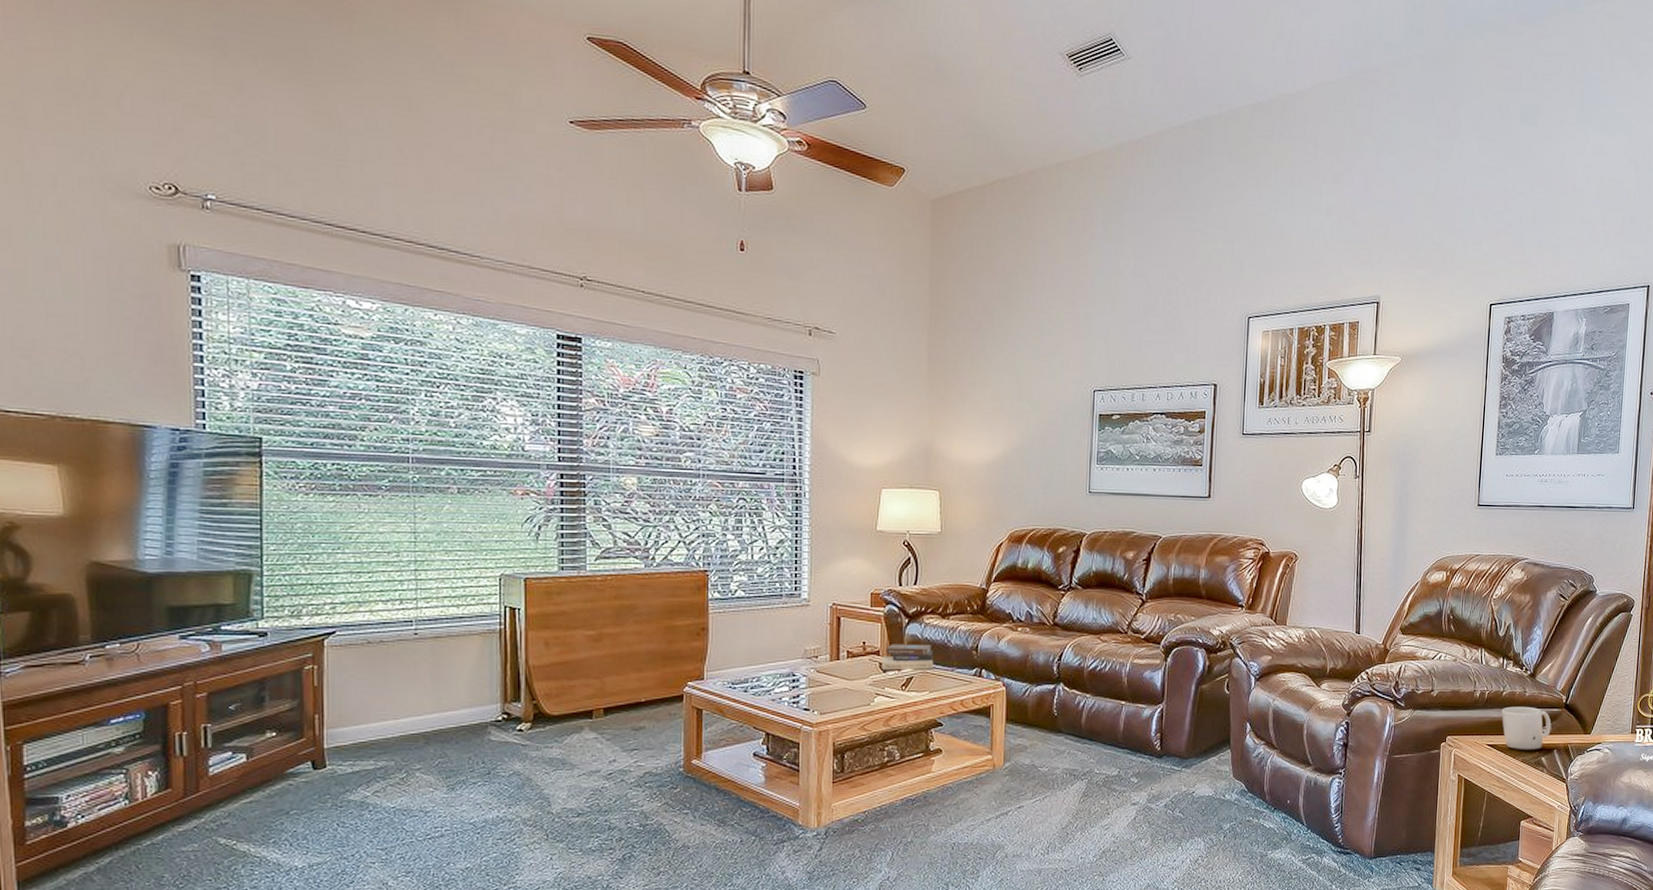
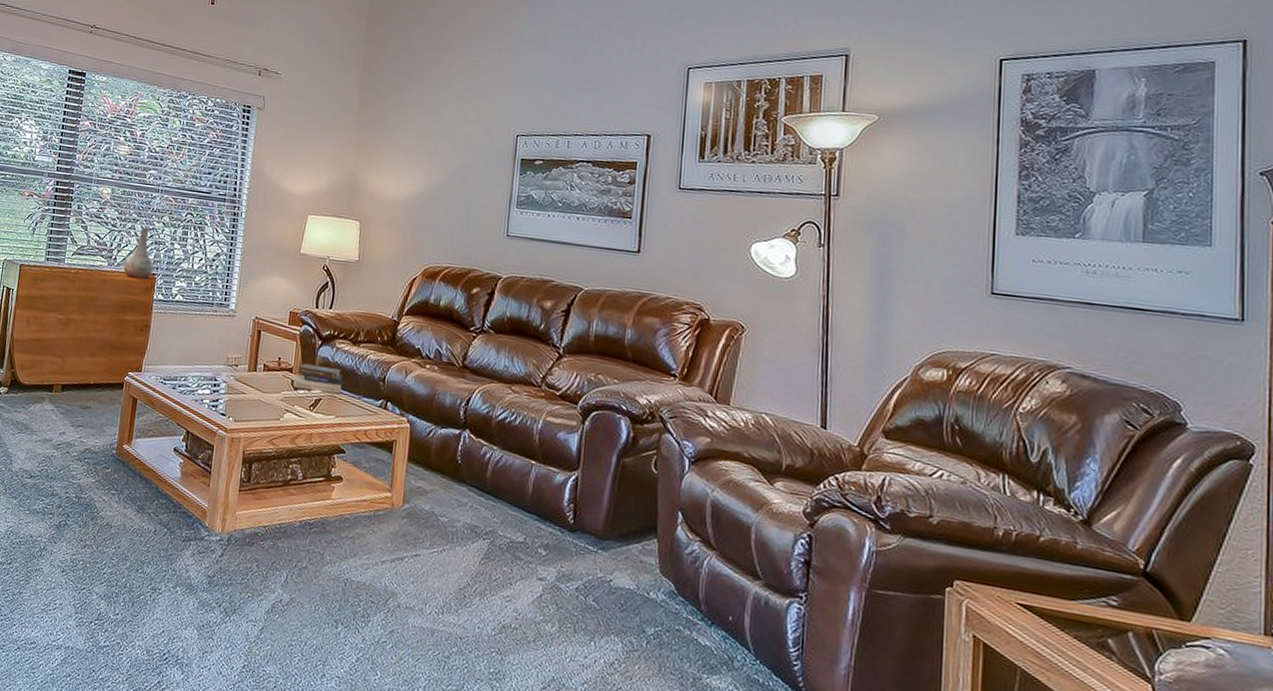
vase: none [664,518,704,579] -> present [122,226,154,279]
mug: present [1501,706,1552,751] -> none [1038,558,1122,628]

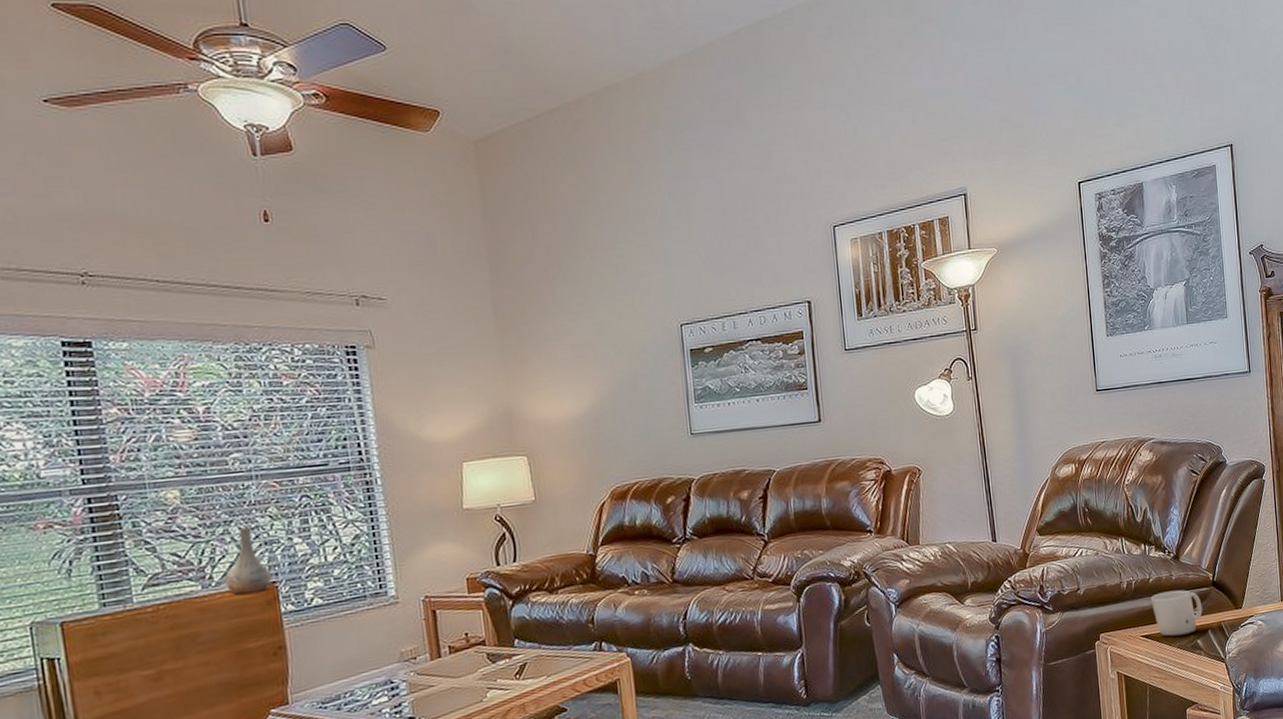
books: present [293,363,342,394] -> none [488,624,549,661]
mug: none [1038,558,1122,628] -> present [1150,590,1203,637]

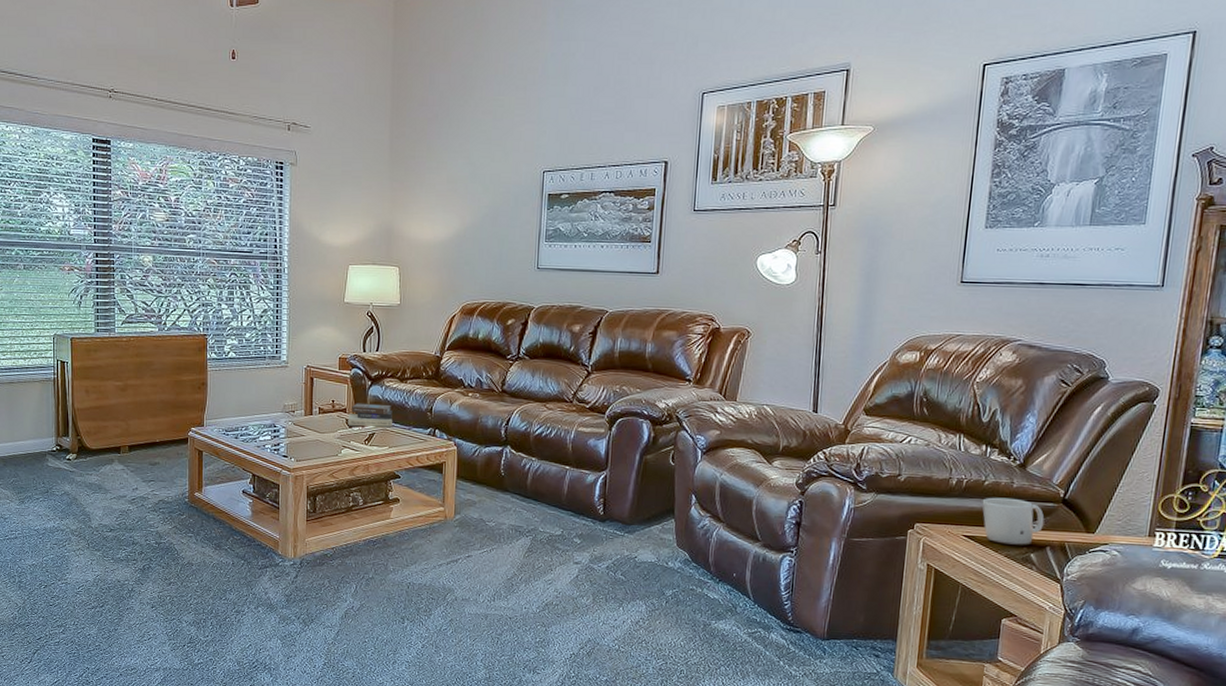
vase: present [224,526,272,595] -> none [173,290,204,341]
books: none [488,624,549,661] -> present [347,403,393,427]

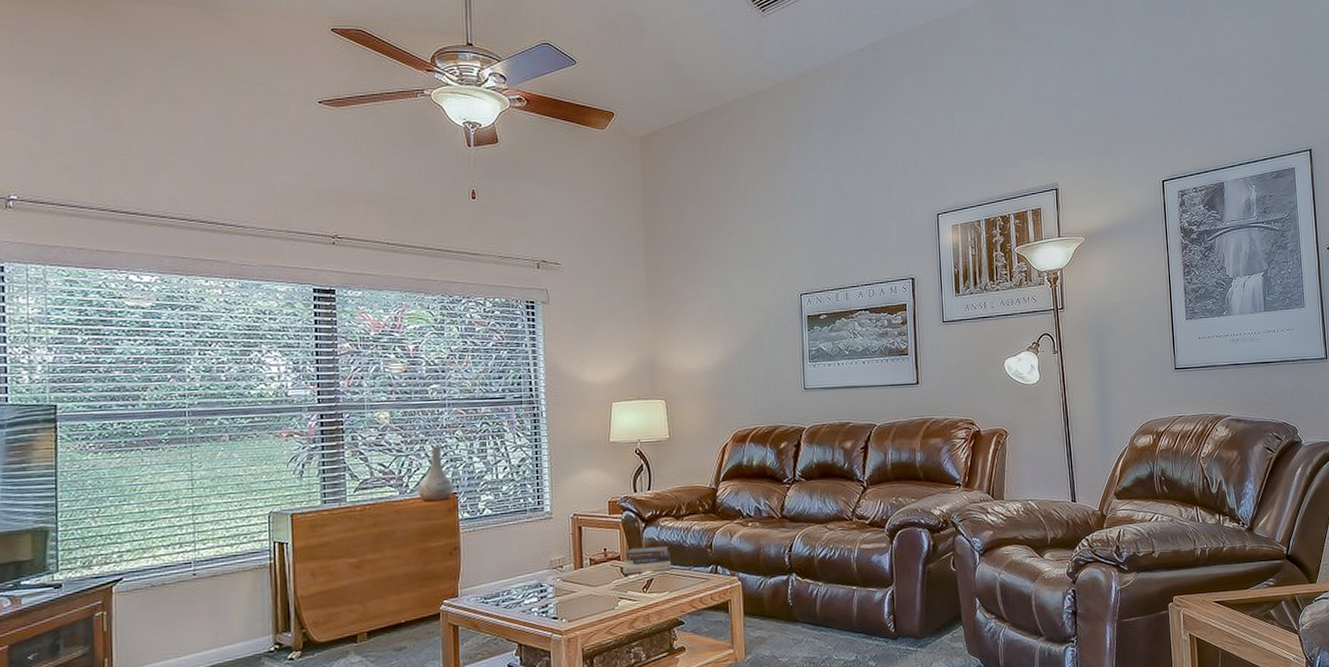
vase: none [173,290,204,341] -> present [417,445,453,502]
mug: present [982,497,1045,546] -> none [1224,560,1276,606]

